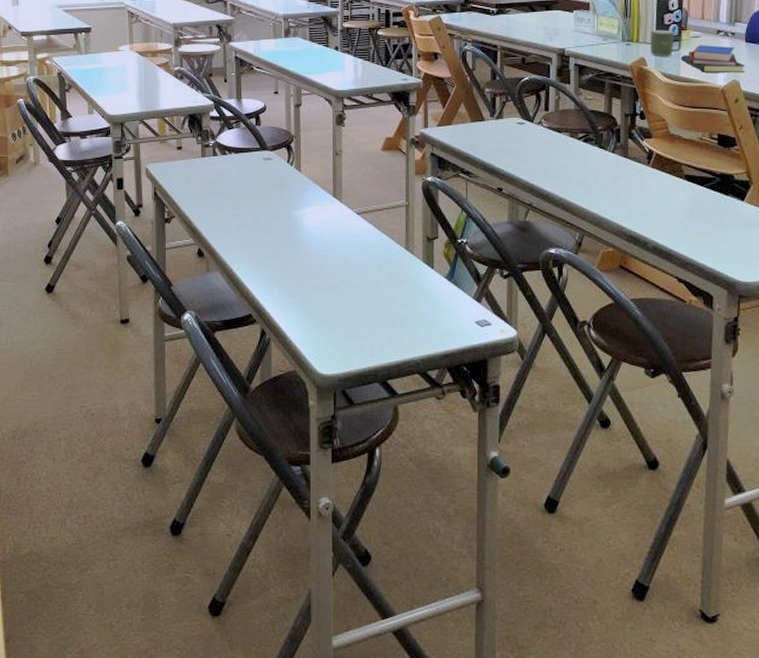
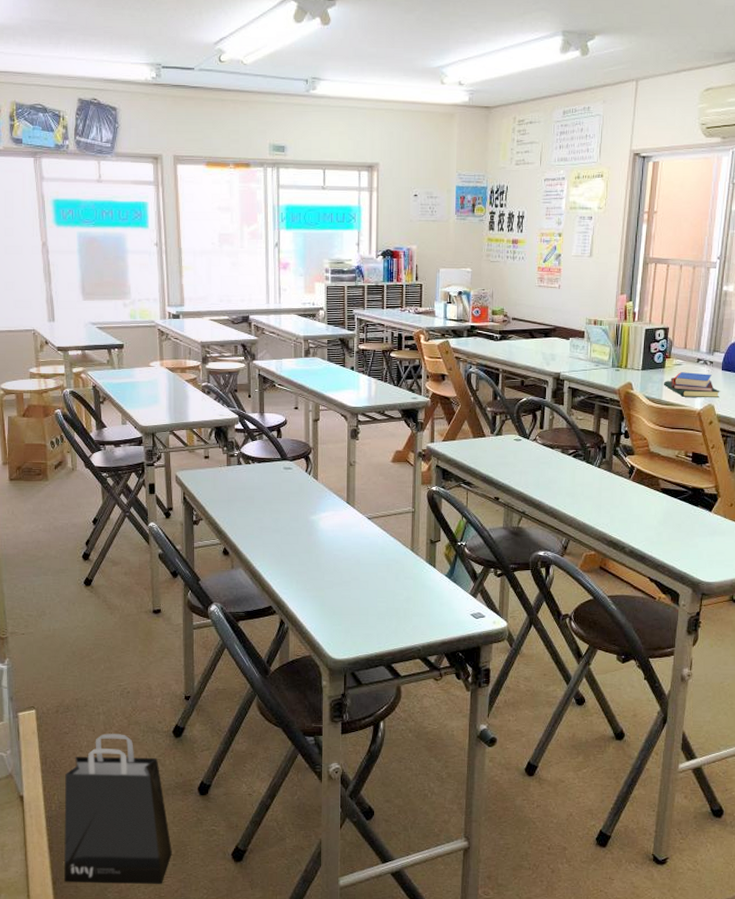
shopping bag: none [17,463,140,643] -> present [63,733,172,884]
mug: present [650,29,682,57] -> none [637,357,666,382]

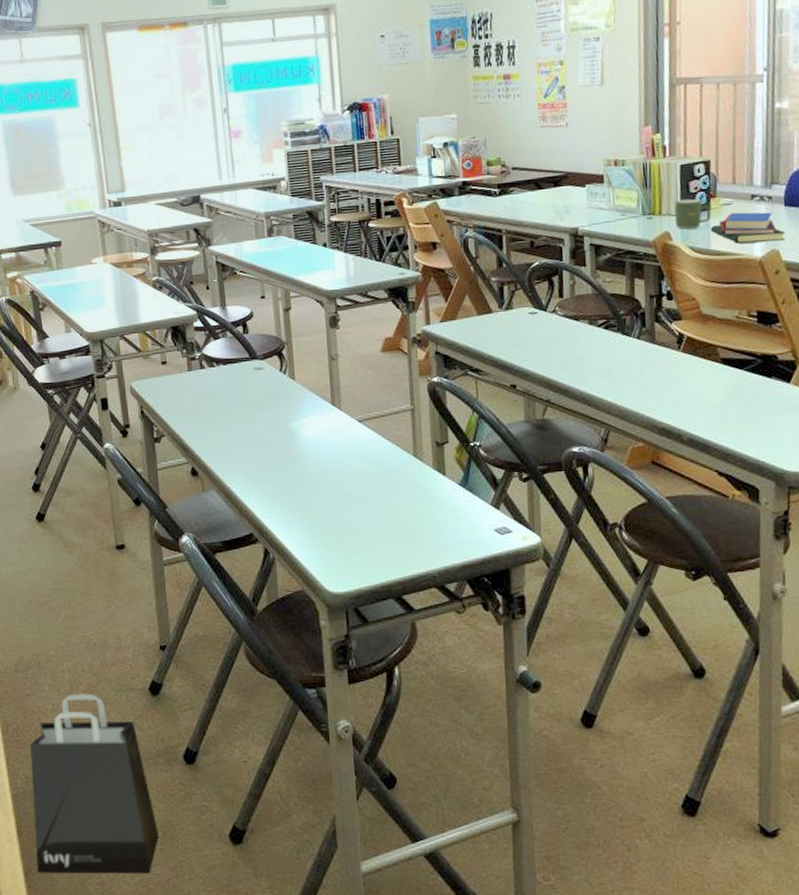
mug: none [637,357,666,382] -> present [674,198,711,229]

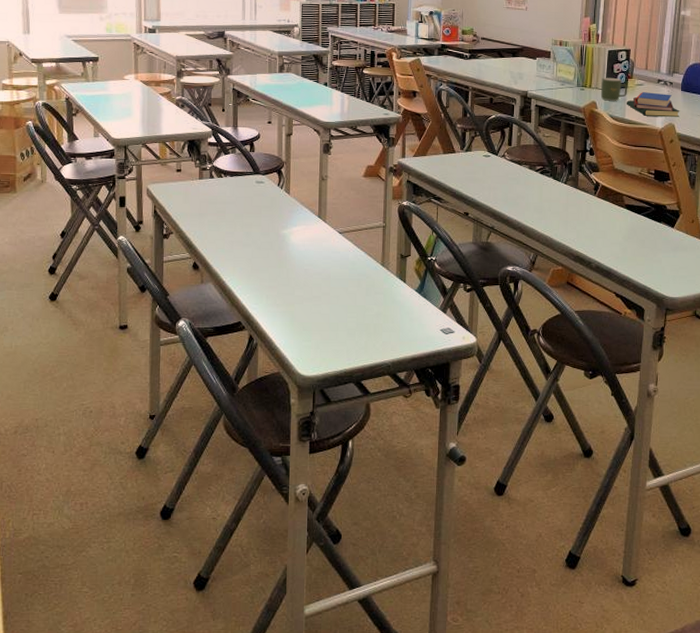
shopping bag: present [30,694,159,874] -> none [15,455,131,616]

